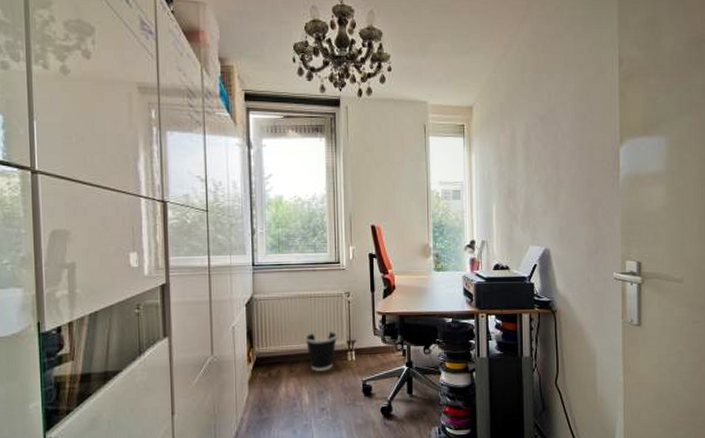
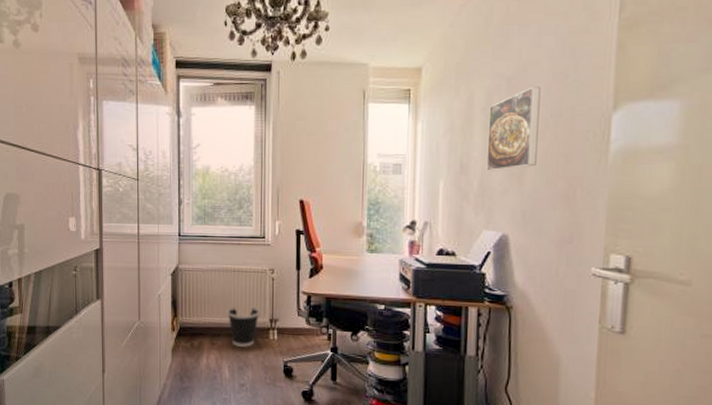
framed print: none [528,124,567,195] -> present [486,86,541,171]

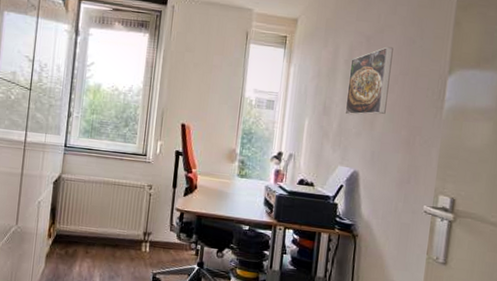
wastebasket: present [227,306,261,347] -> none [103,217,136,258]

